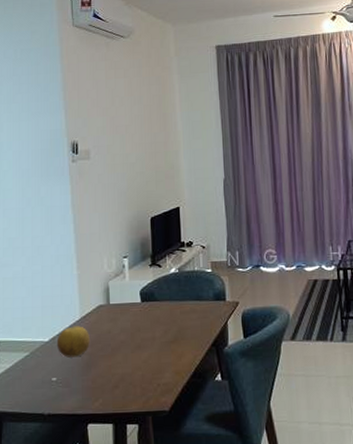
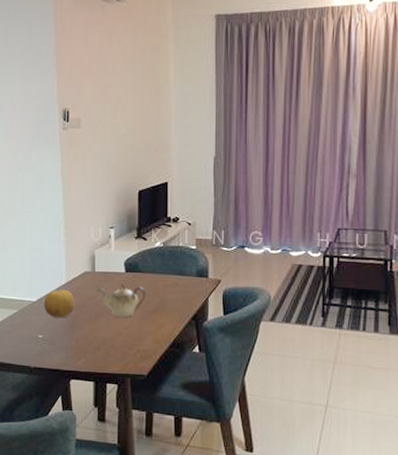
teapot: none [112,314,164,350] -> present [96,283,146,317]

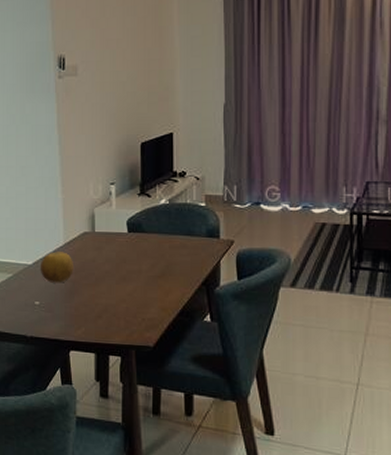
teapot: present [96,283,146,317] -> none [96,244,151,282]

